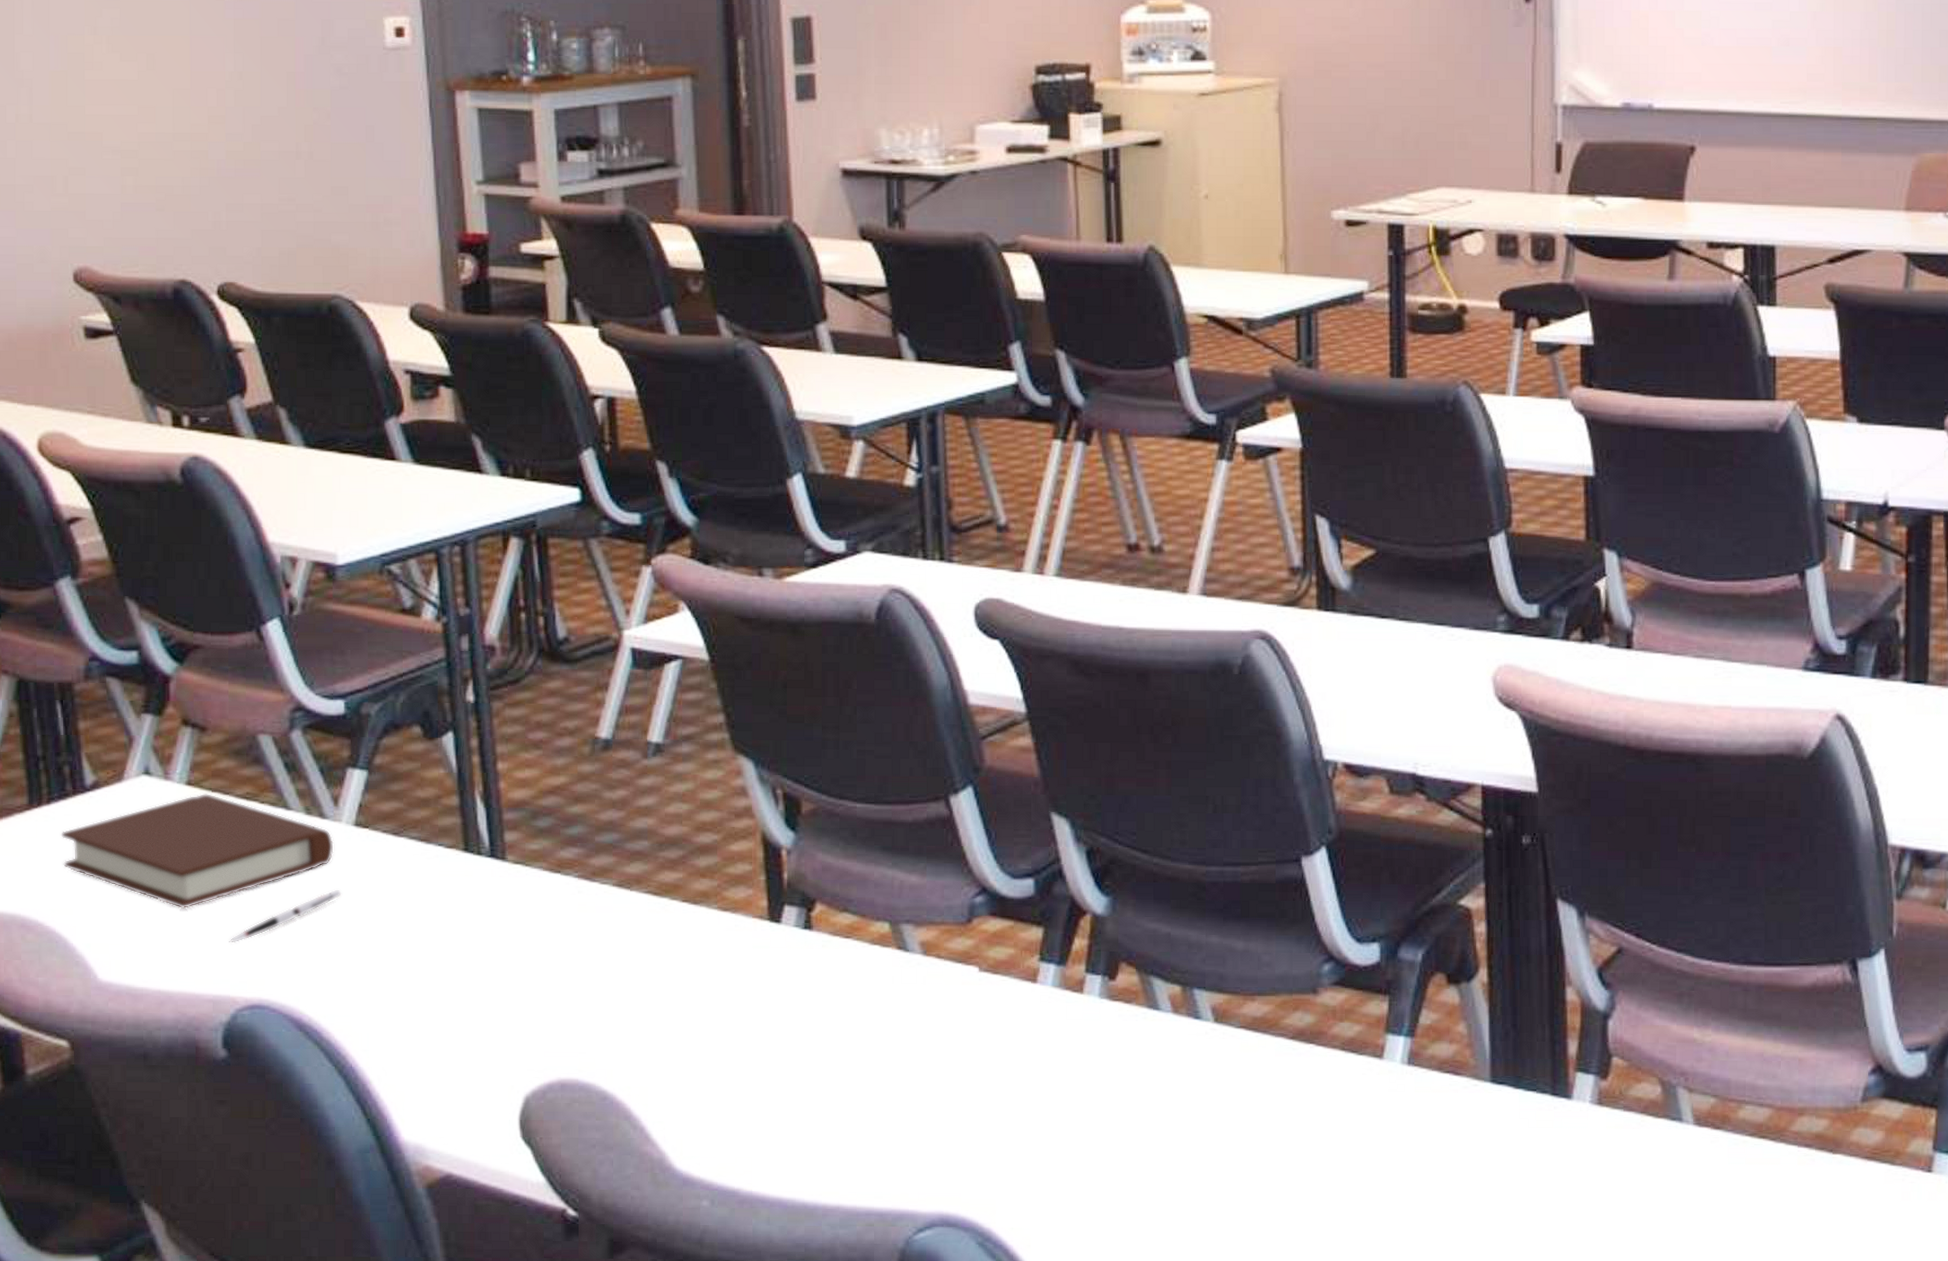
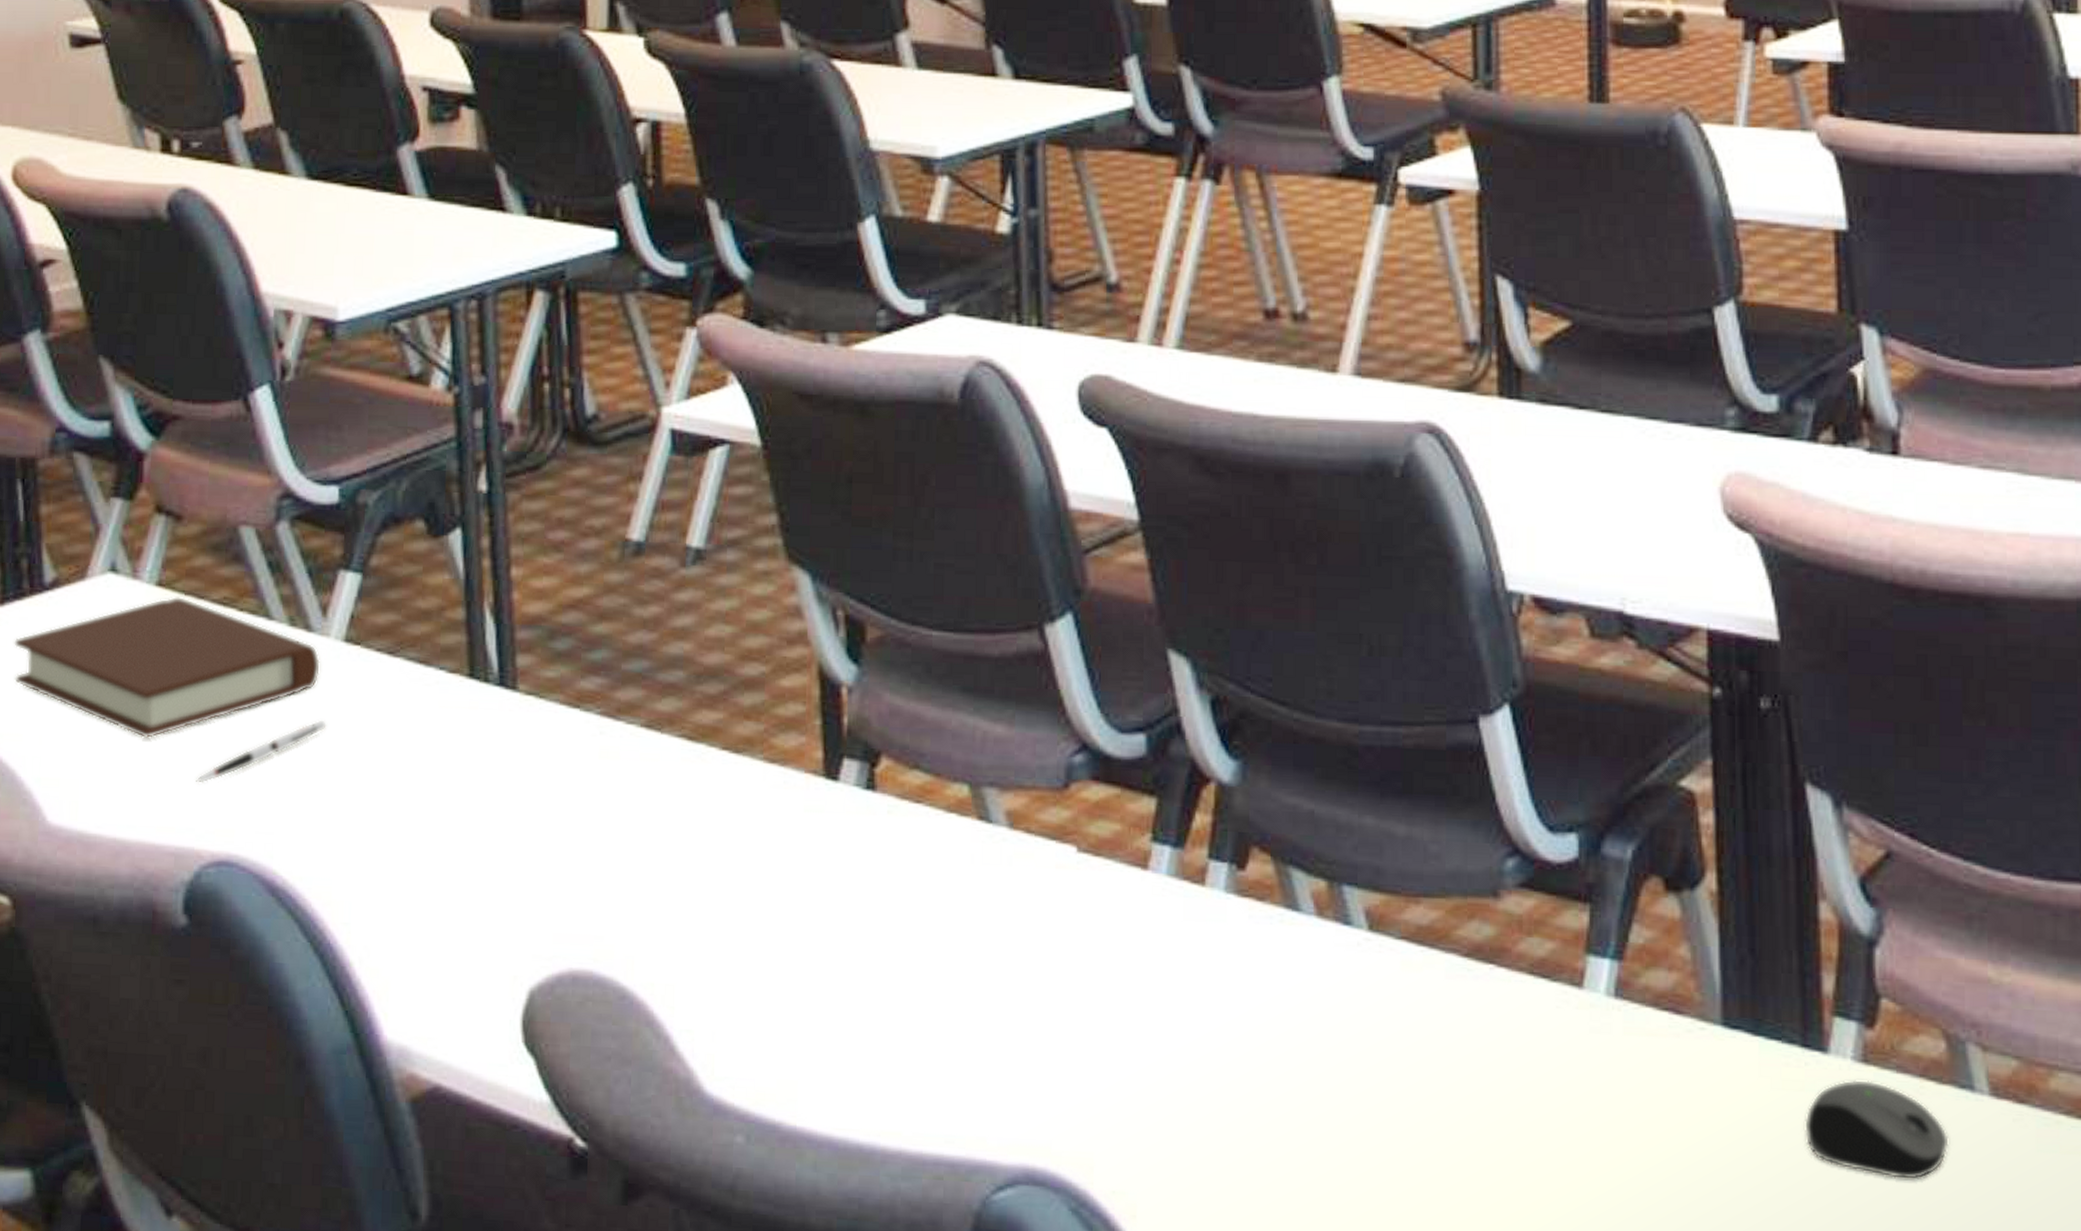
computer mouse: none [1553,1118,1662,1190] -> present [1805,1079,1949,1181]

